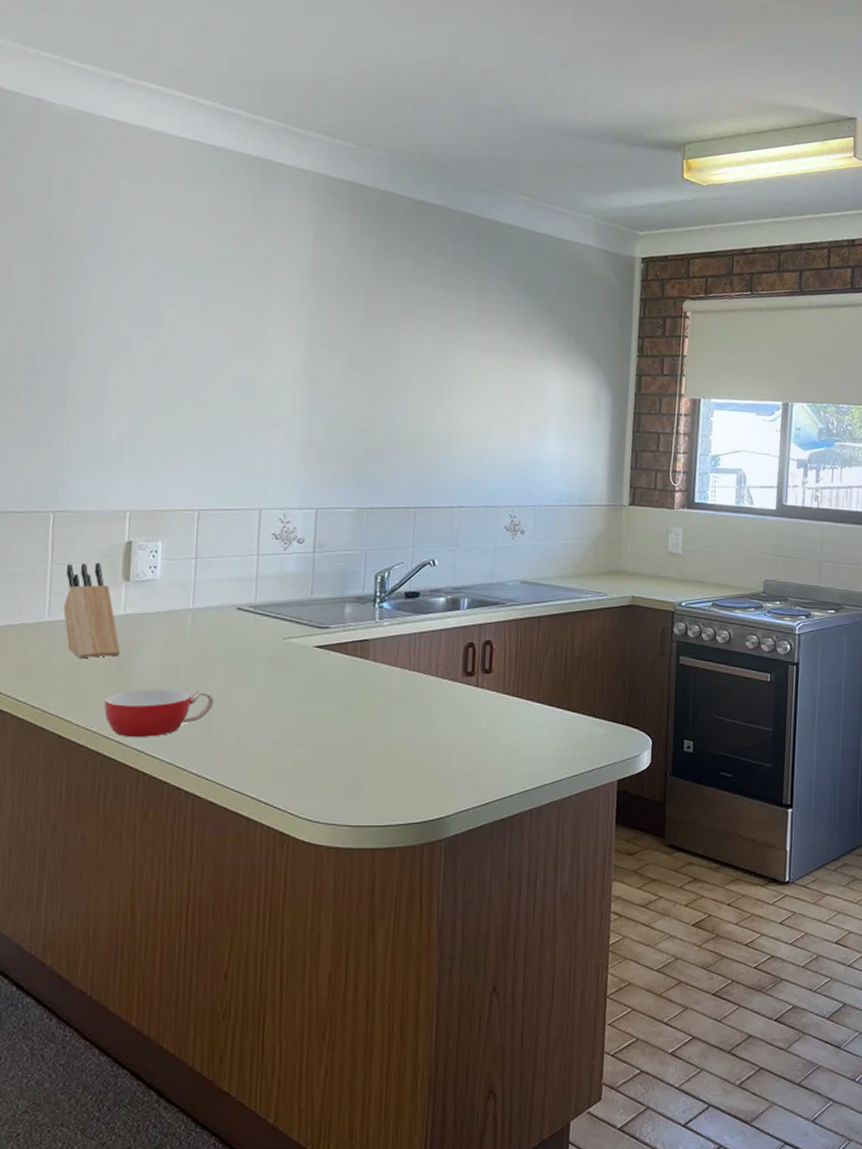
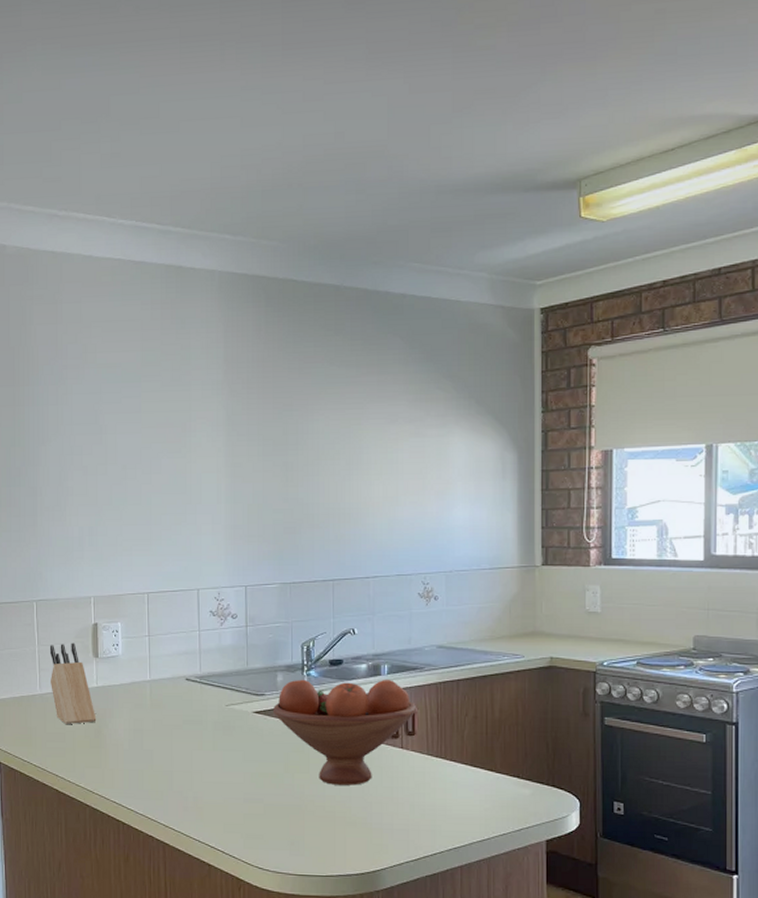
bowl: present [103,688,215,737] -> none [87,750,174,792]
fruit bowl: none [336,611,496,727] -> present [272,679,417,785]

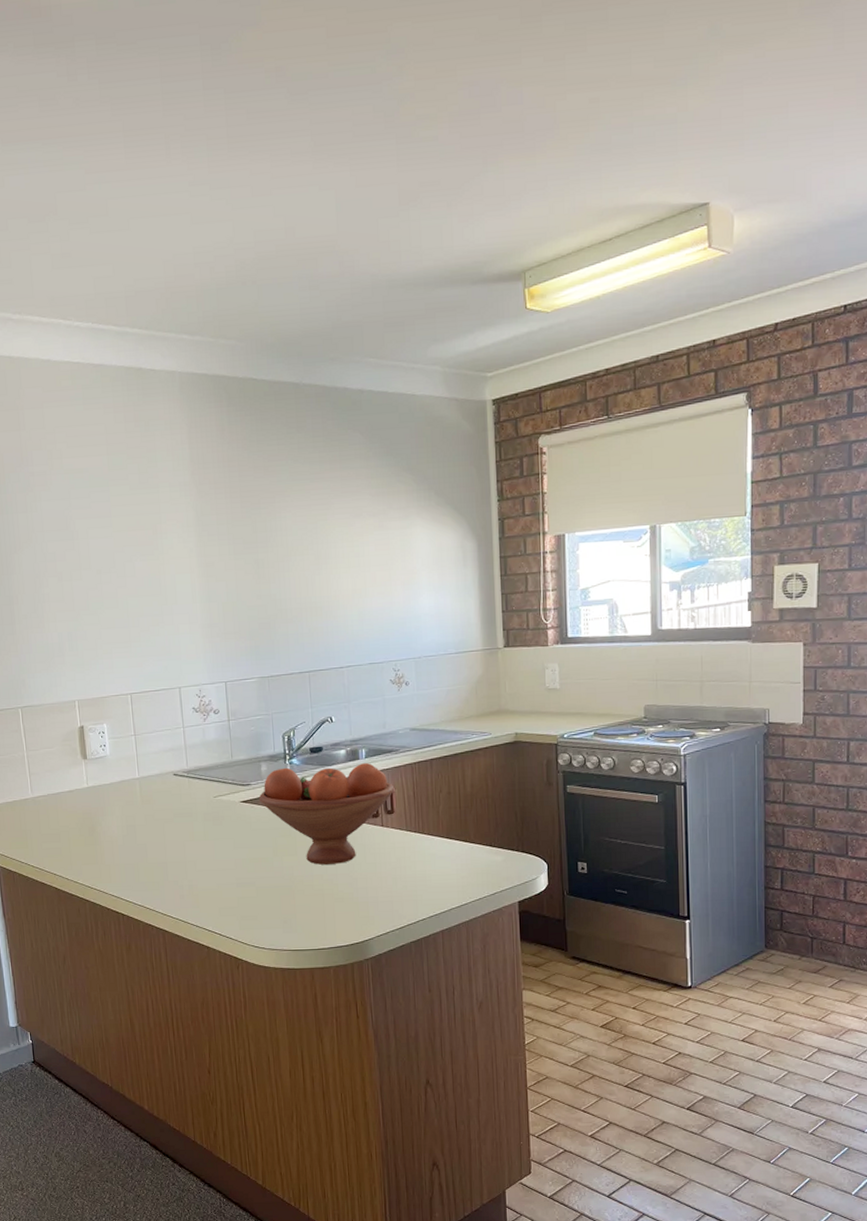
knife block: present [49,642,97,725] -> none [38,746,90,826]

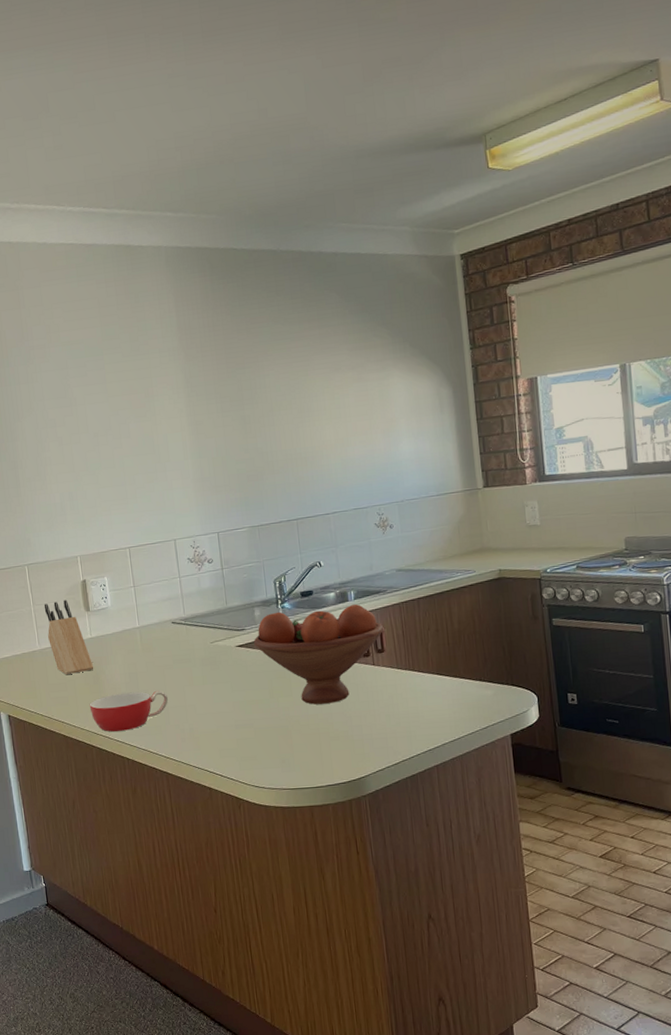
knife block: none [38,746,90,826] -> present [44,599,94,675]
bowl: none [83,844,168,886] -> present [89,690,169,732]

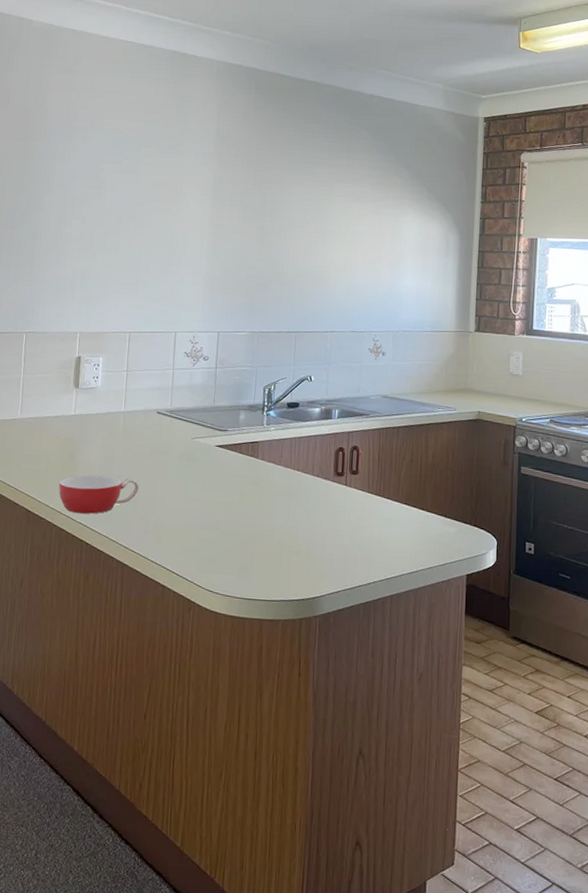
knife block: present [44,599,94,675] -> none [31,373,72,449]
fruit bowl: present [253,604,384,705] -> none [233,418,362,518]

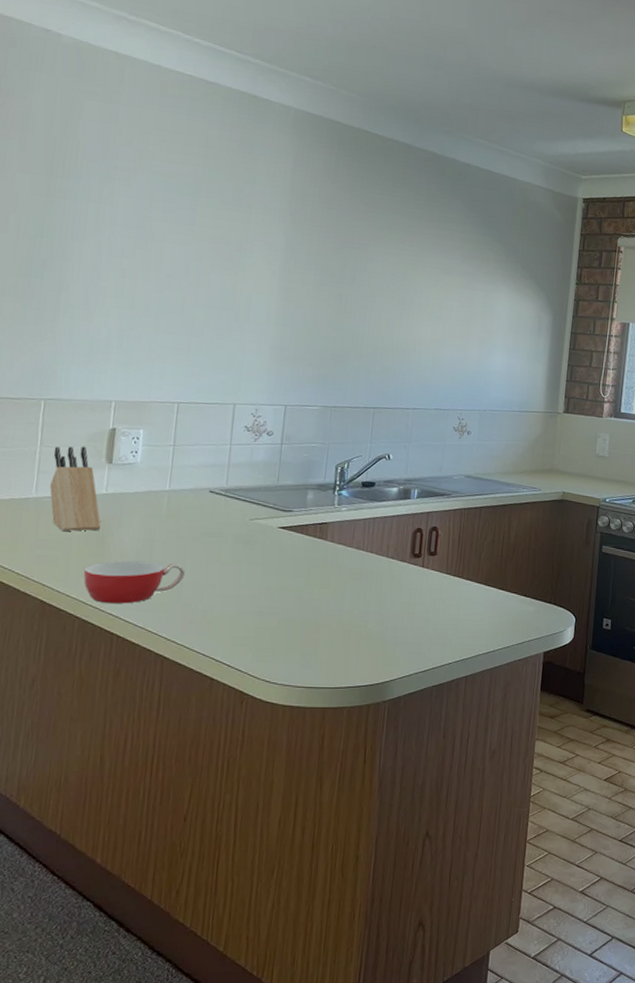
knife block: none [31,373,72,449] -> present [49,446,101,532]

